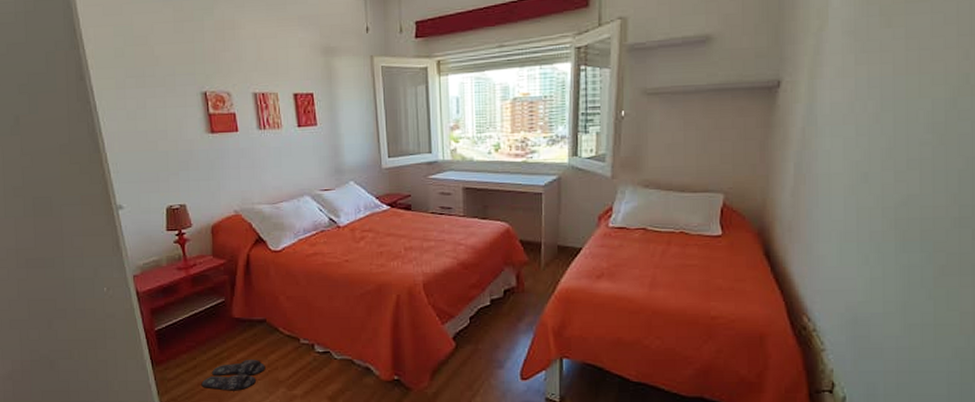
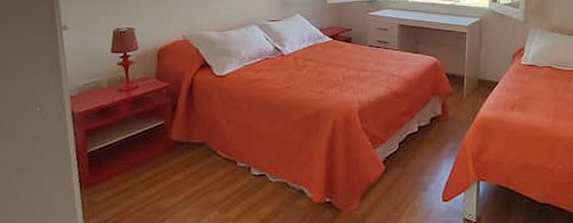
slippers: present [201,360,265,391] -> none [131,182,200,214]

